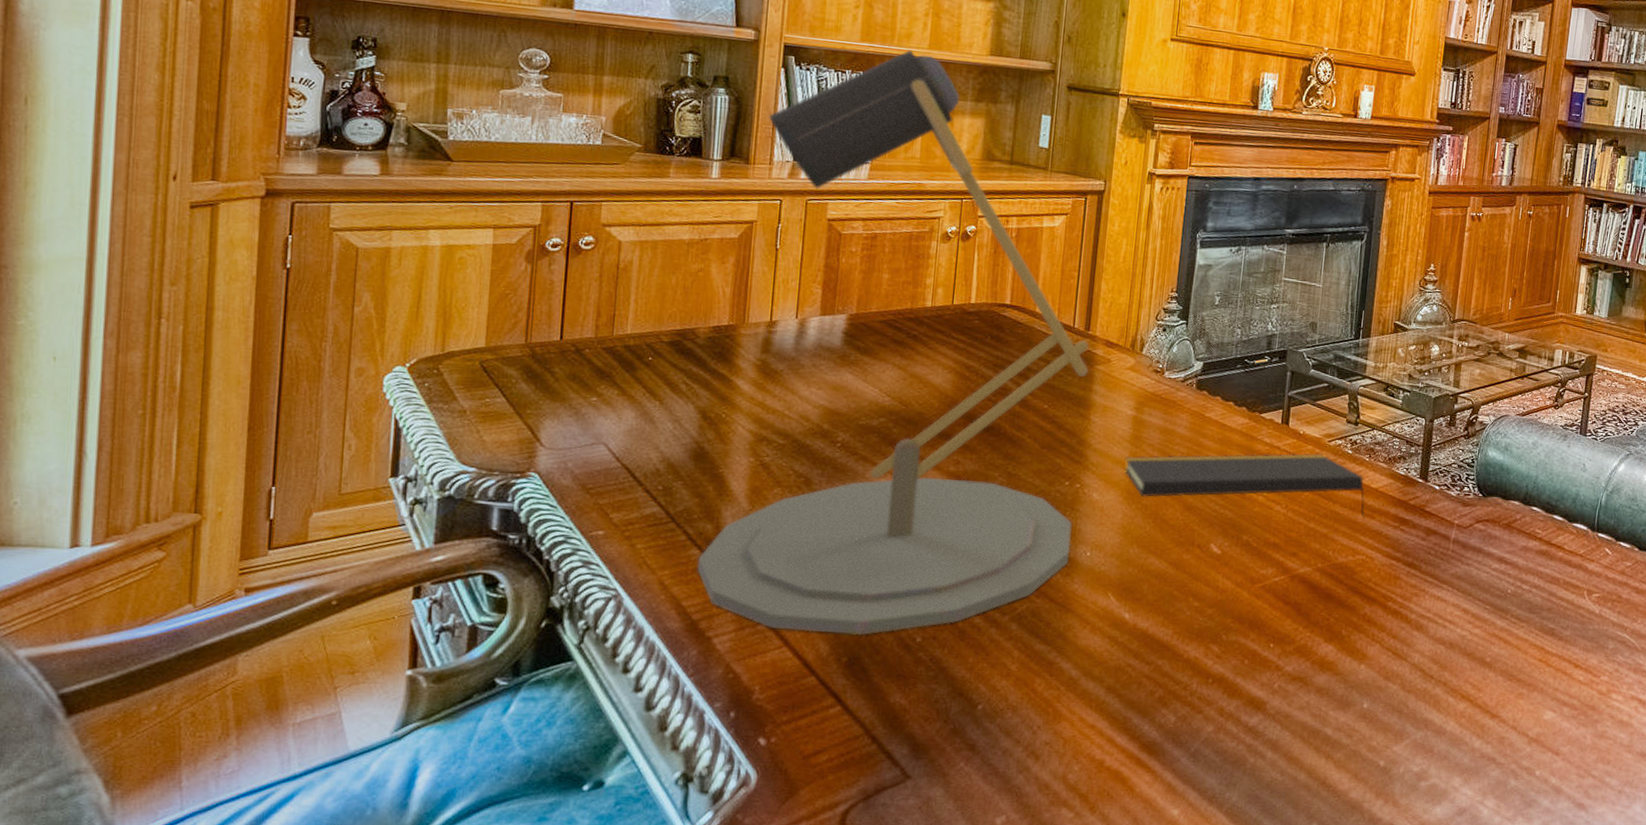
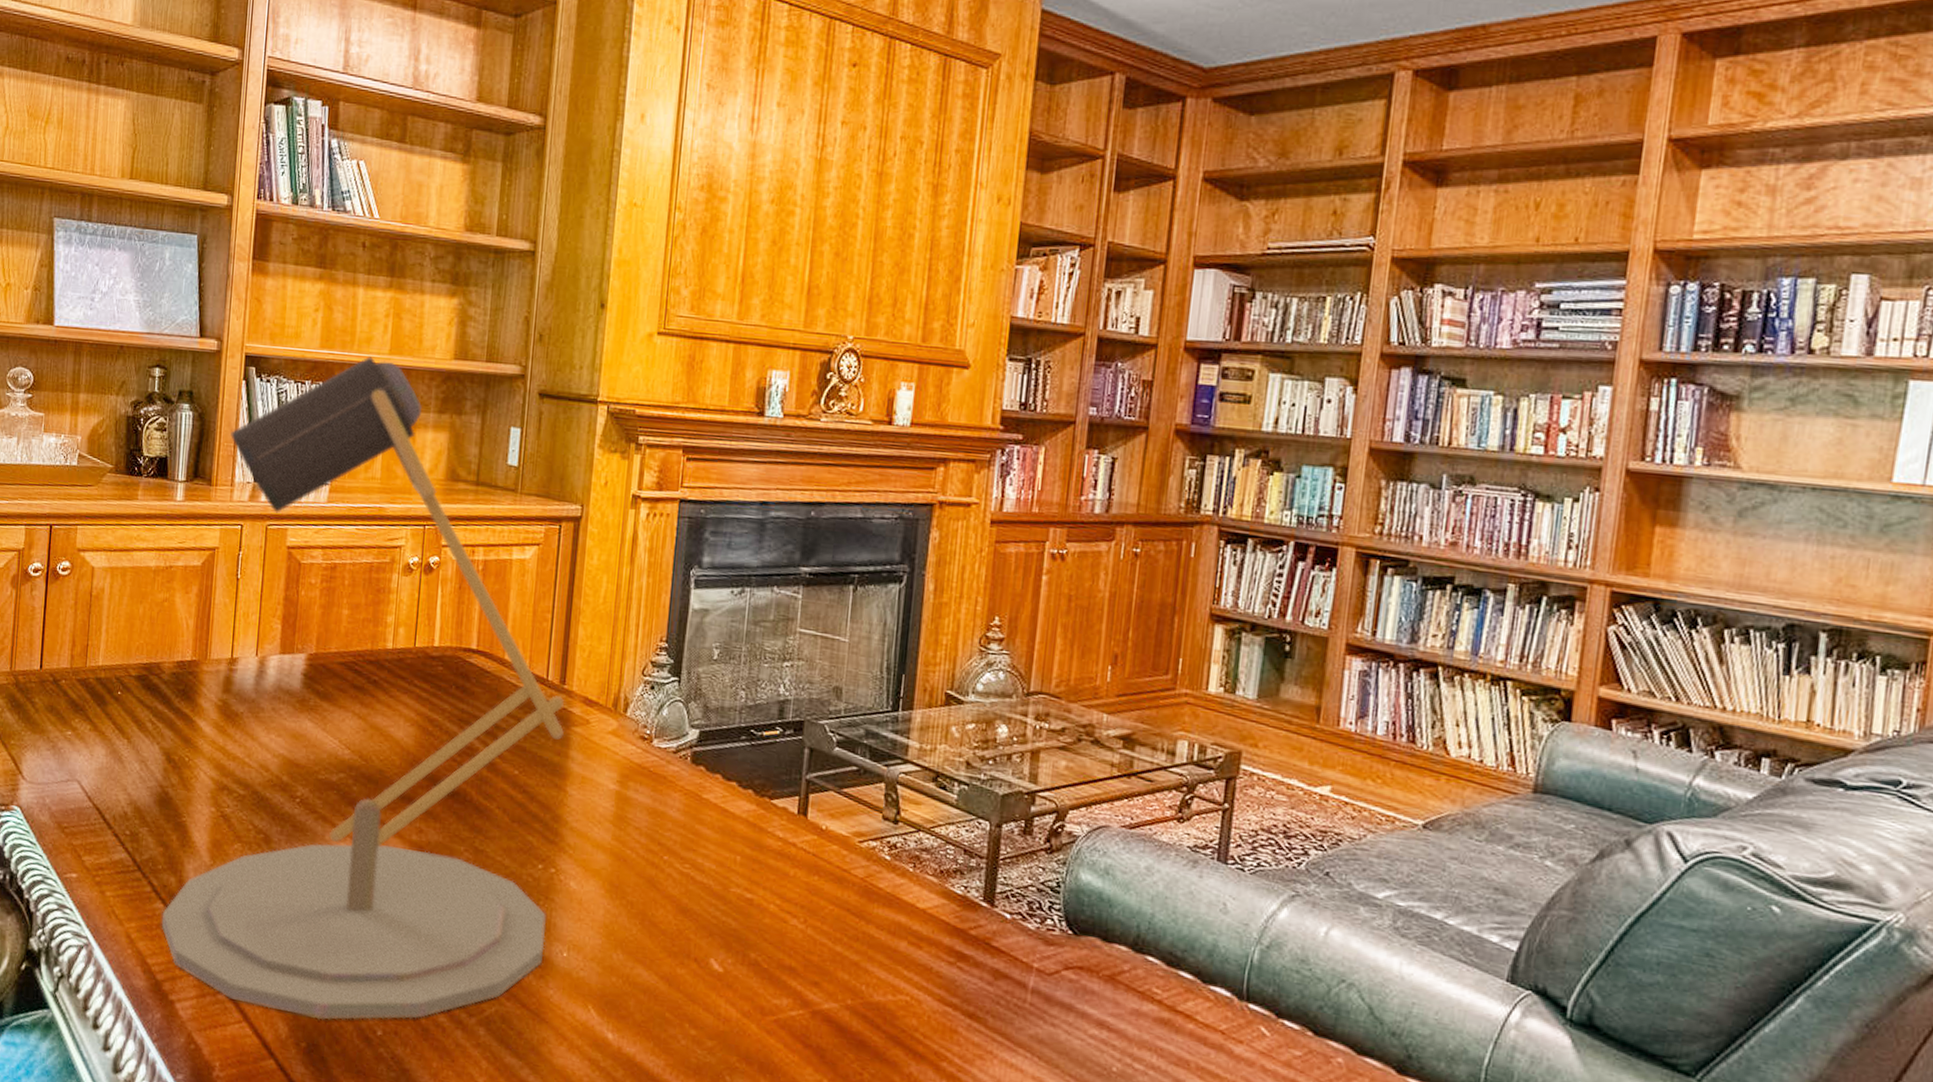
notepad: present [1123,453,1365,518] -> none [605,840,909,947]

